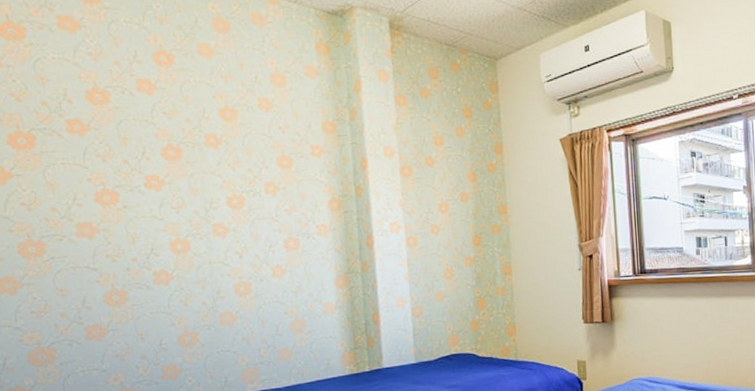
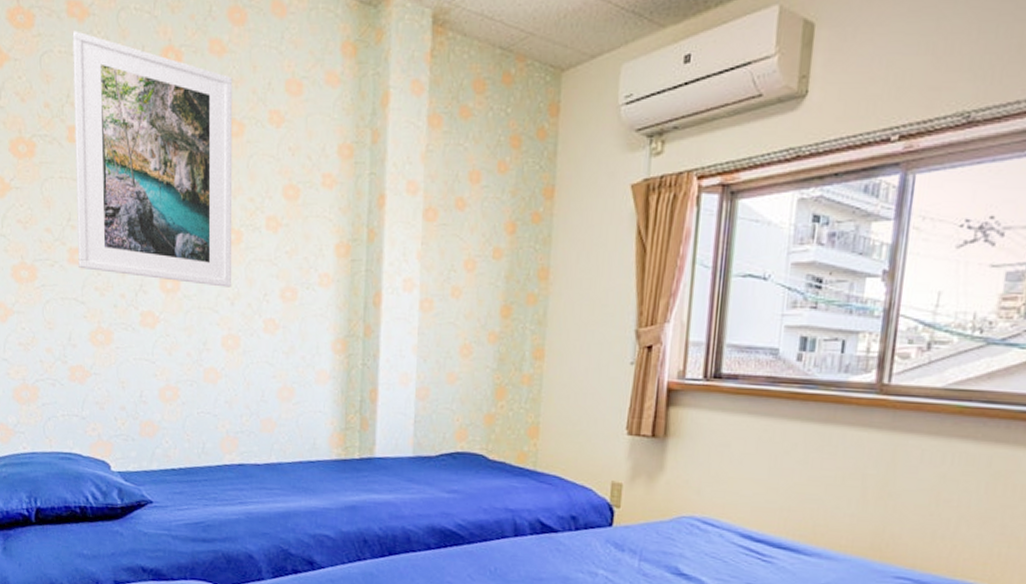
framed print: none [65,40,238,244] -> present [72,30,233,287]

